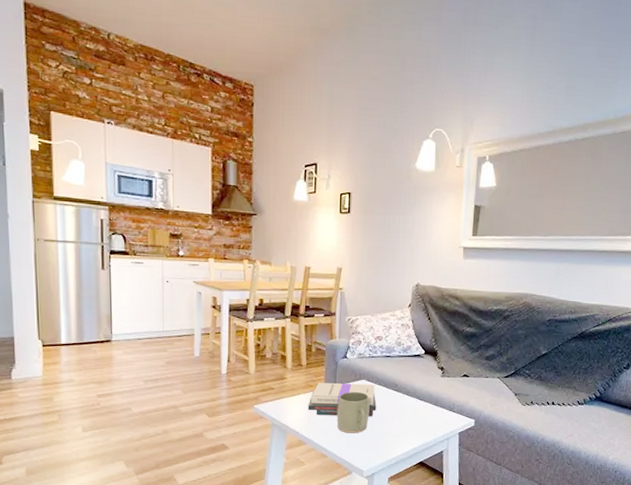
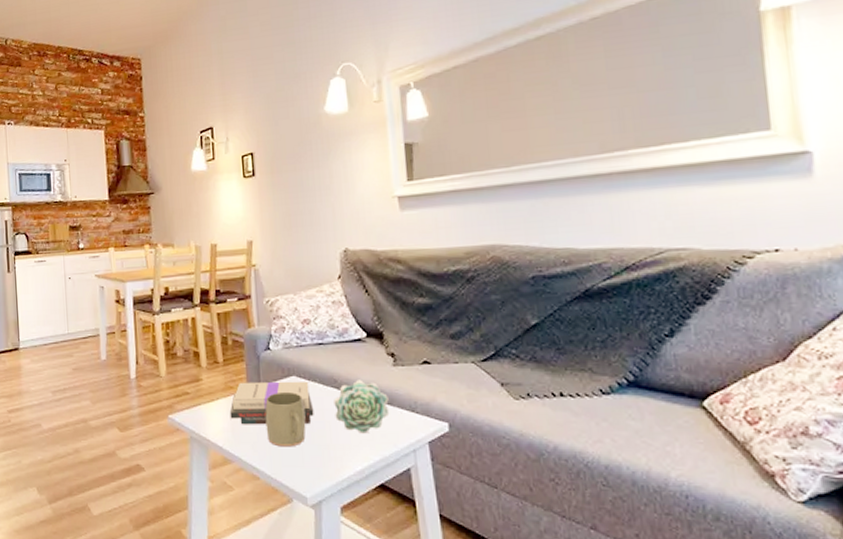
succulent plant: none [392,385,435,425] -> present [334,379,390,434]

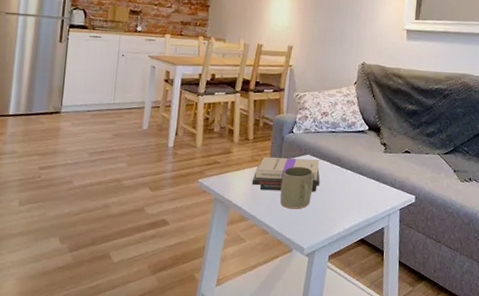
succulent plant: present [334,379,390,434] -> none [335,161,377,201]

